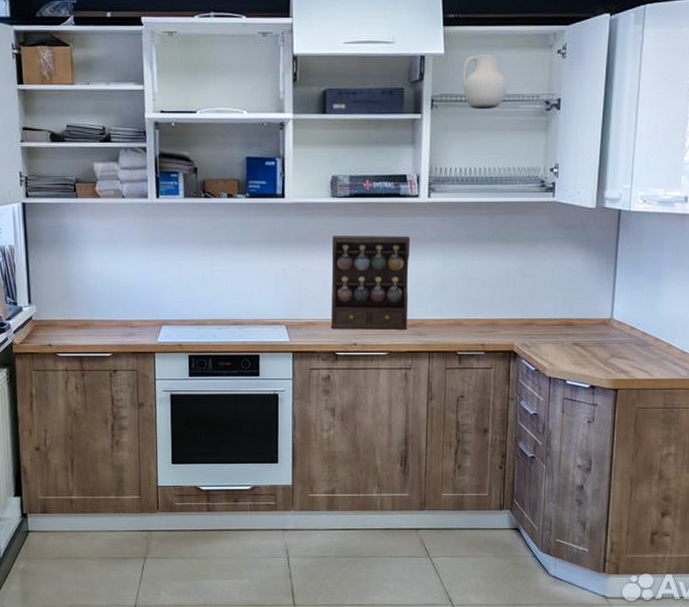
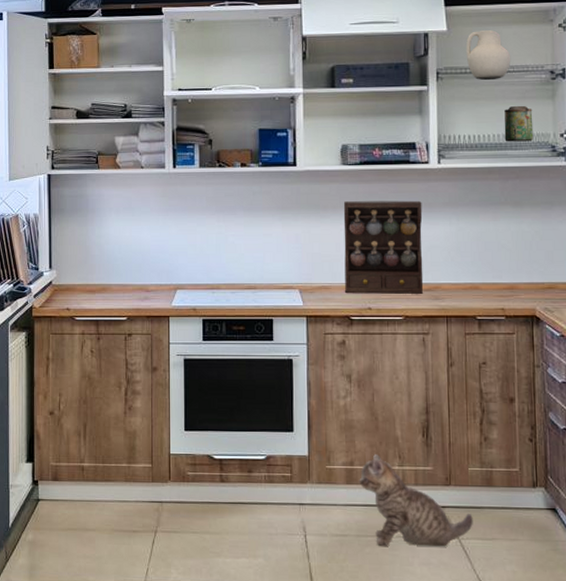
cat: none [339,482,444,565] -> present [359,453,473,547]
canister: none [495,137,525,176] -> present [504,105,534,142]

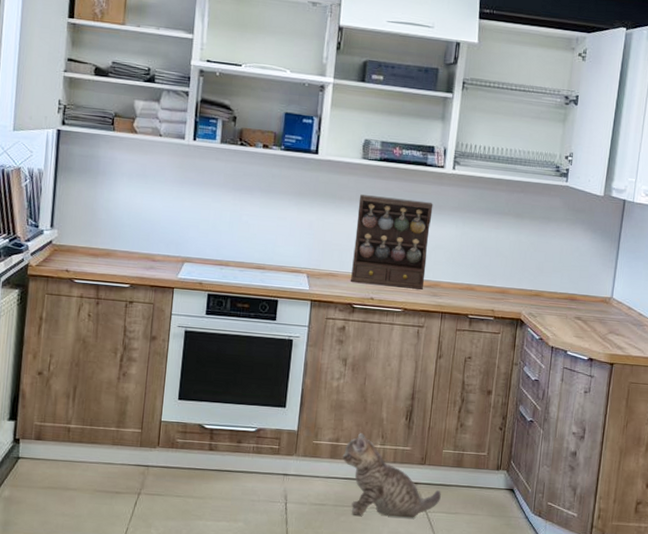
ceramic pitcher: present [465,30,511,81] -> none [492,47,533,97]
canister: present [504,105,534,142] -> none [516,124,545,160]

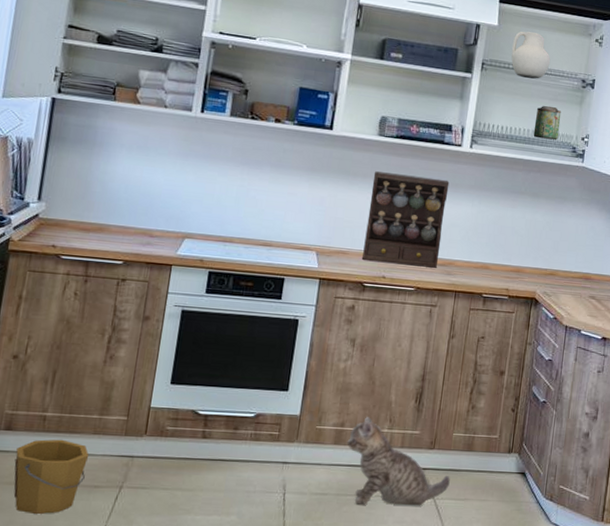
bucket: none [45,448,110,516] -> present [13,439,89,514]
ceramic pitcher: none [492,47,533,97] -> present [511,31,551,79]
canister: none [516,124,545,160] -> present [533,105,562,141]

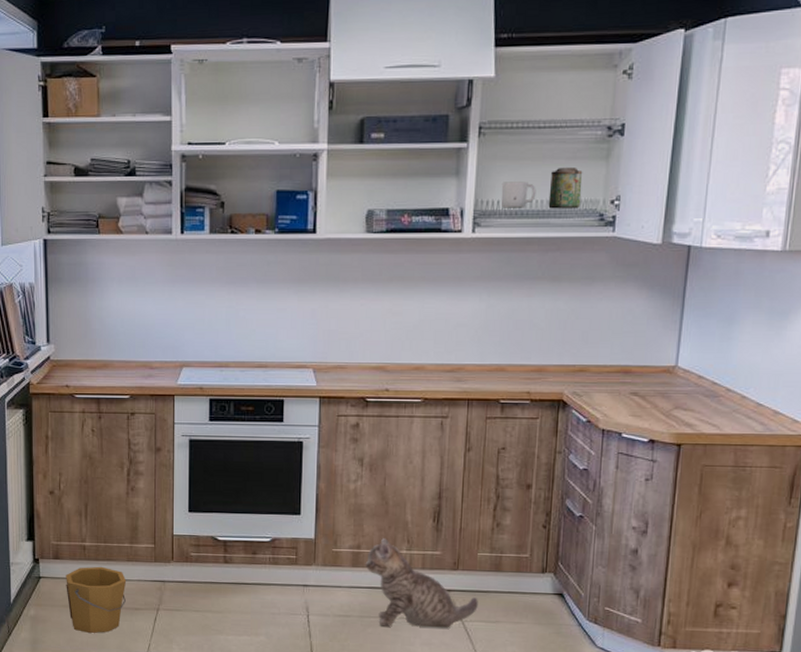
spice rack: present [362,171,450,268] -> none [362,273,451,375]
mug: none [495,110,525,134] -> present [501,181,536,208]
ceramic pitcher: present [511,31,551,79] -> none [514,77,565,137]

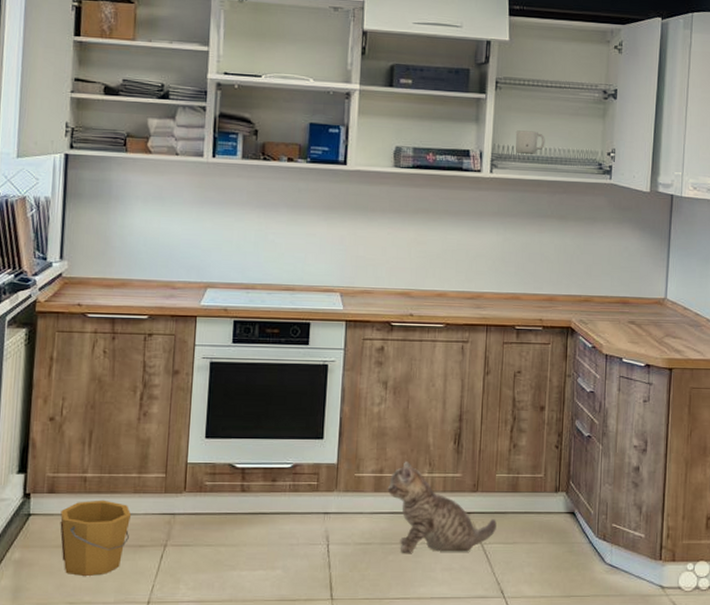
canister: present [548,166,583,209] -> none [555,121,584,158]

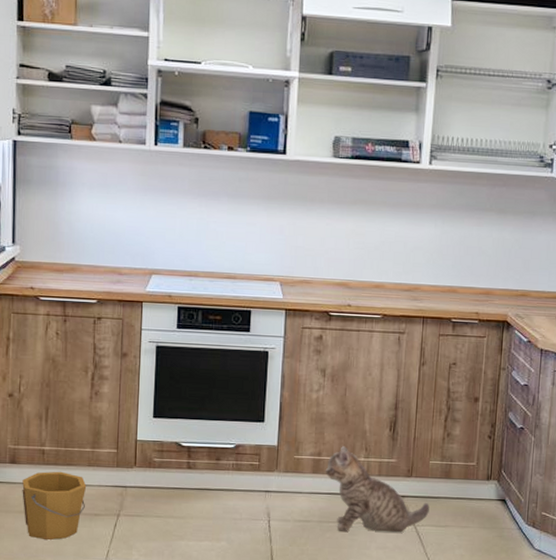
mug: present [515,130,545,154] -> none [455,121,486,146]

